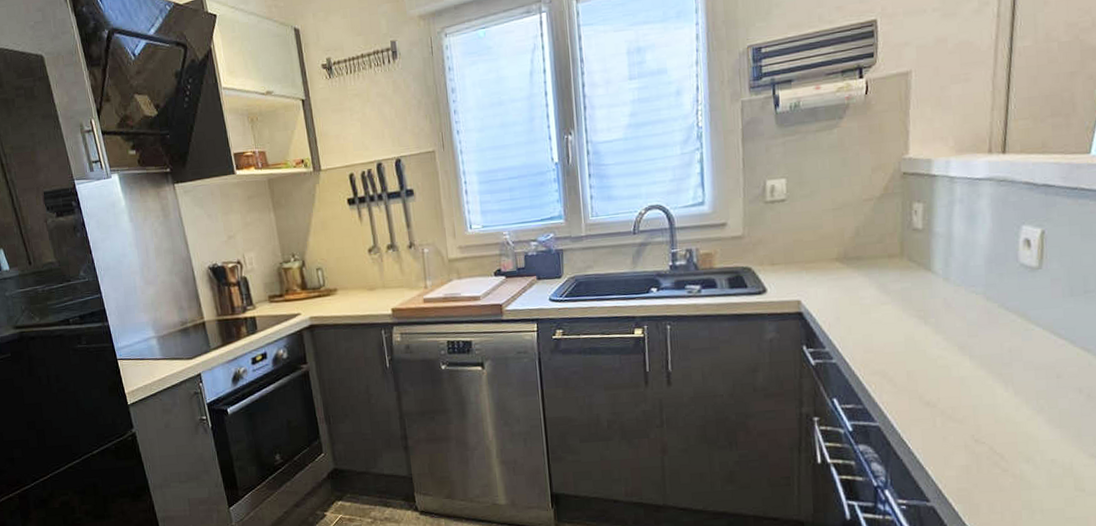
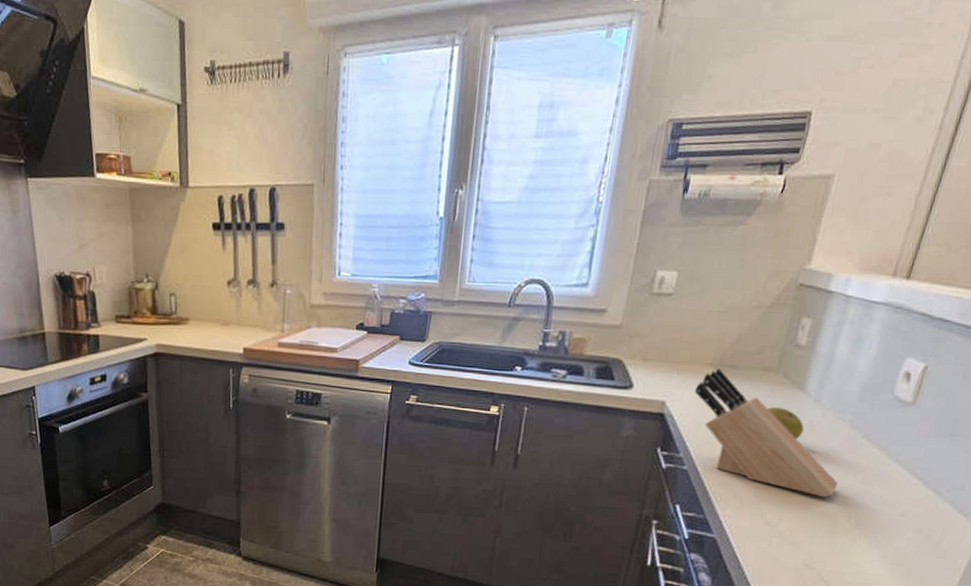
knife block: none [826,262,988,371] -> present [694,368,839,498]
fruit: none [900,289,941,319] -> present [767,406,804,440]

